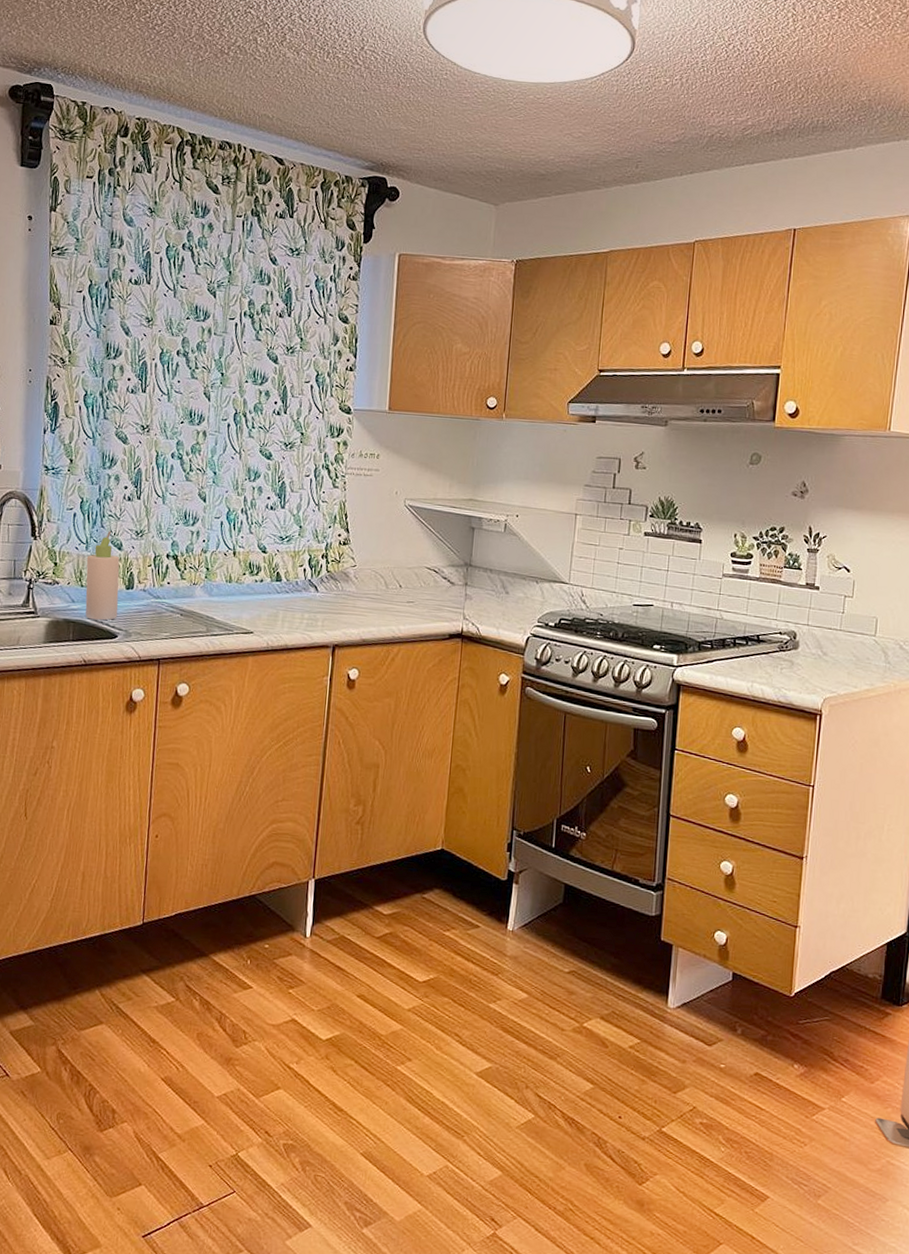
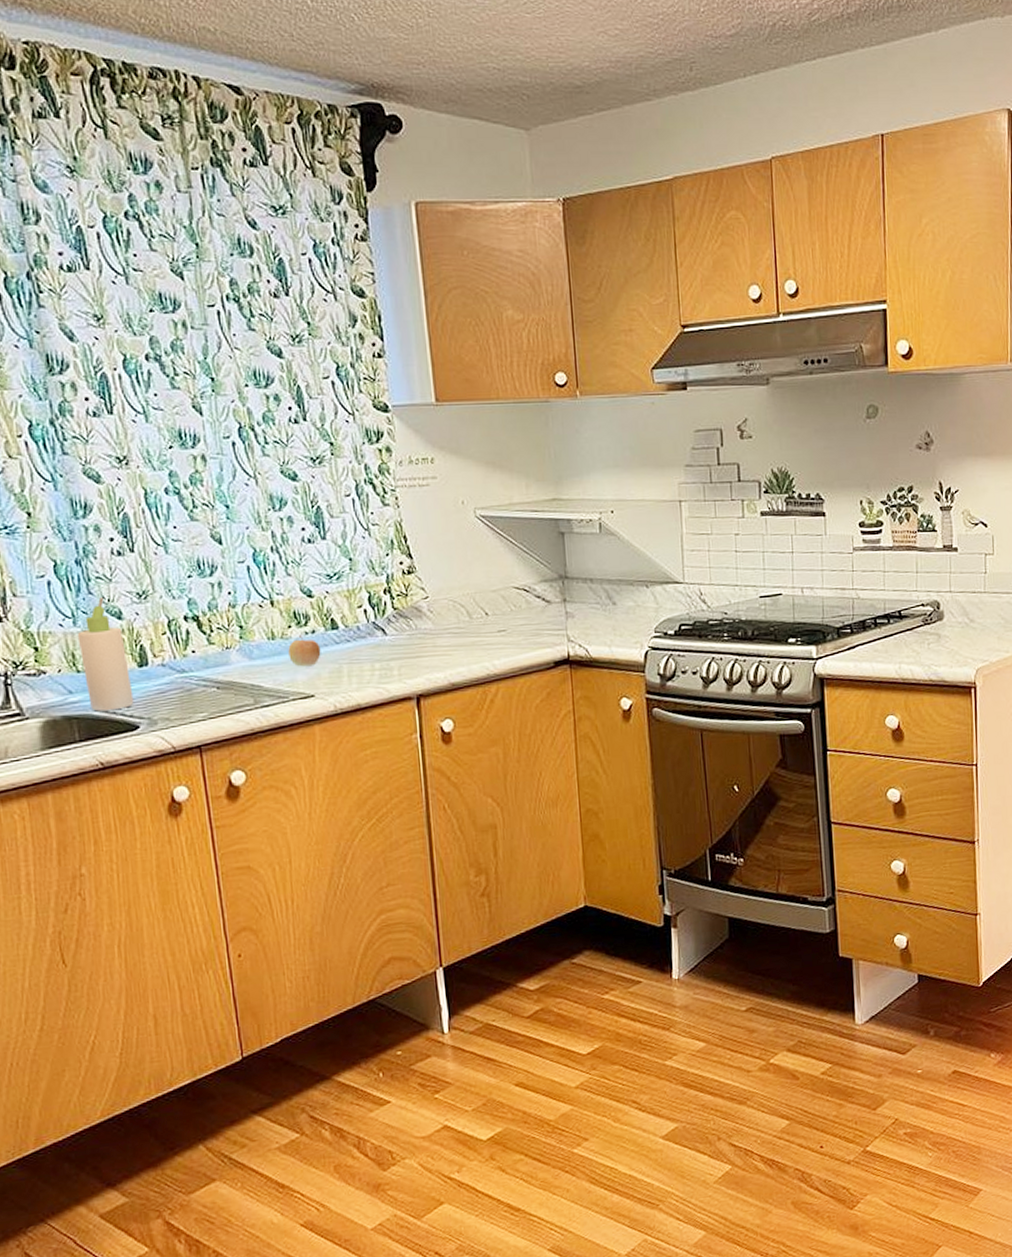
fruit: none [239,581,265,609] -> present [288,634,321,667]

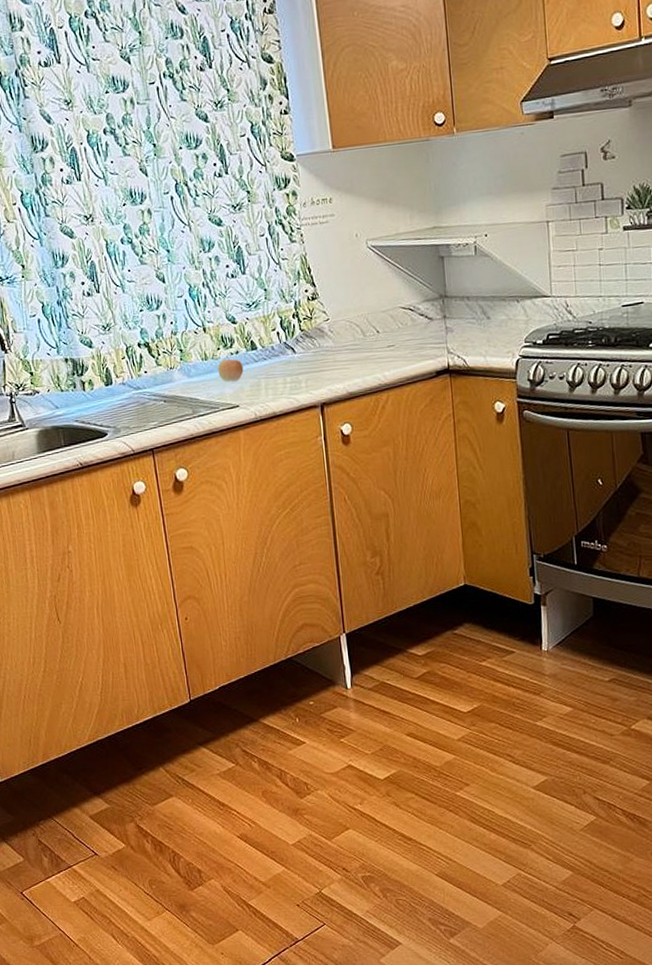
bottle: present [77,597,134,712] -> none [60,330,103,423]

